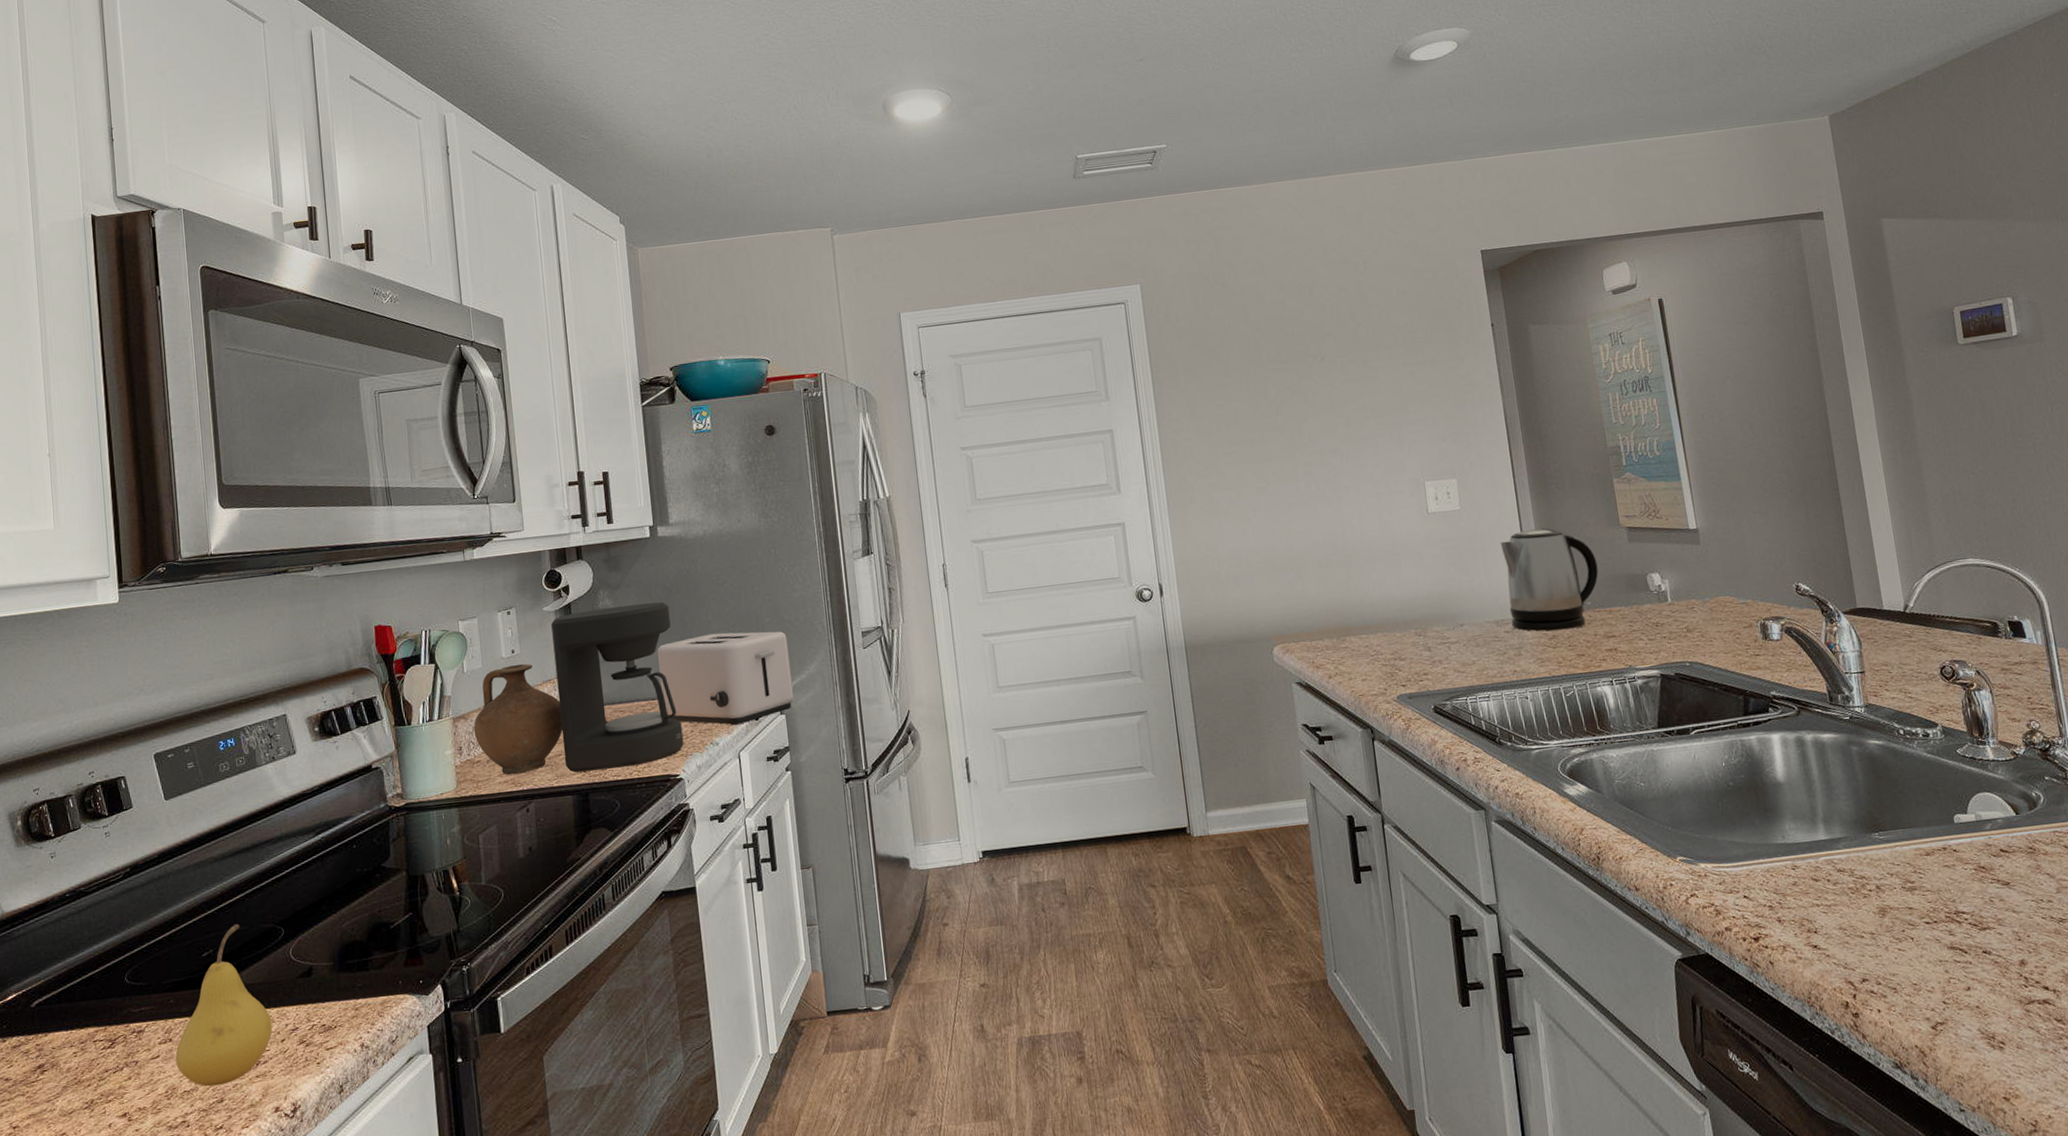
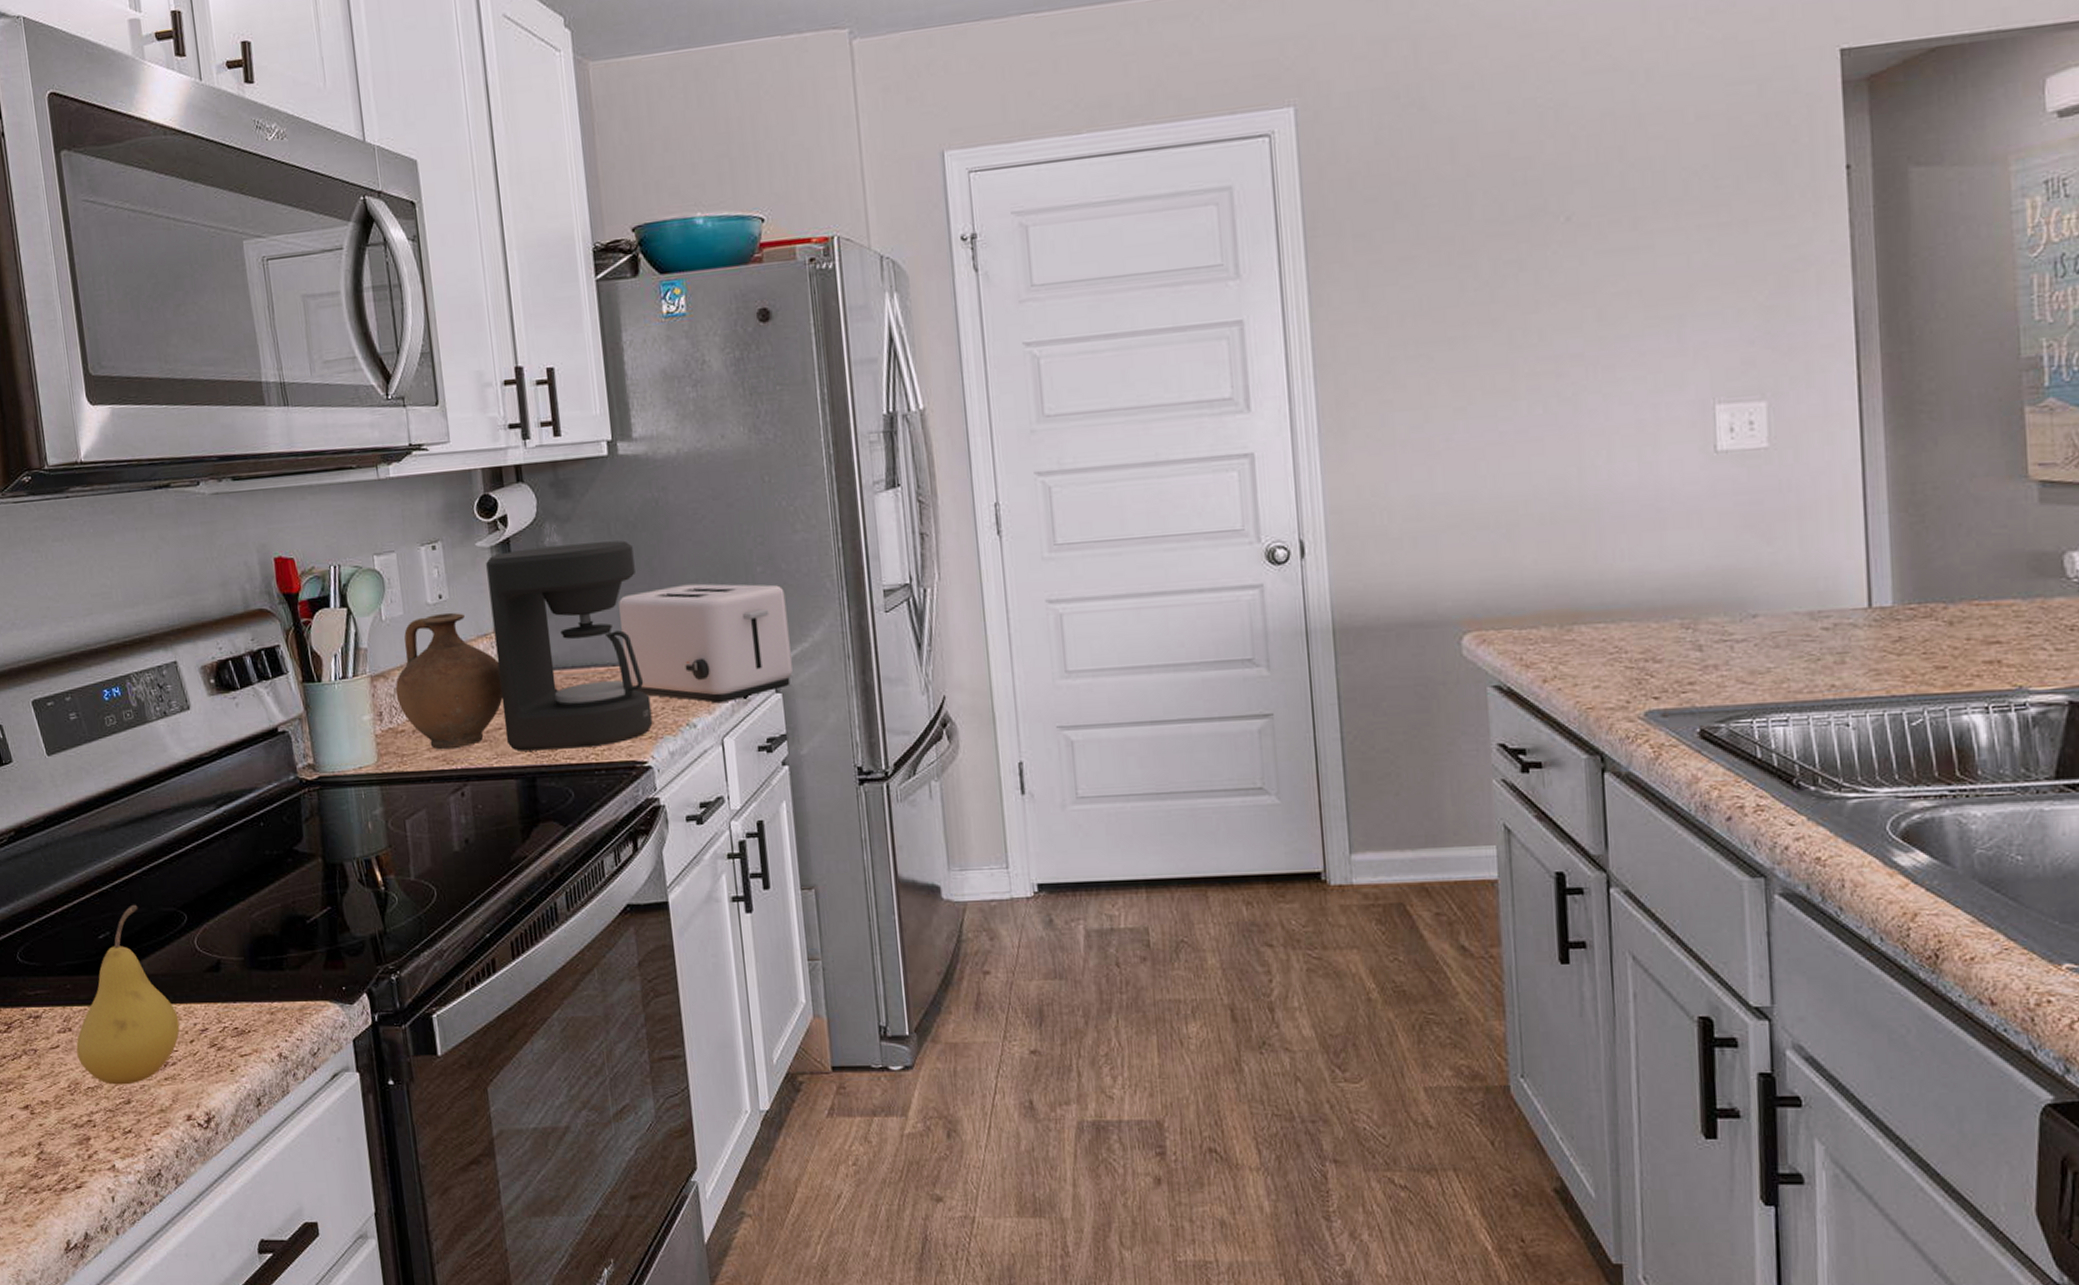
kettle: present [1500,528,1599,632] -> none [1827,478,1984,631]

